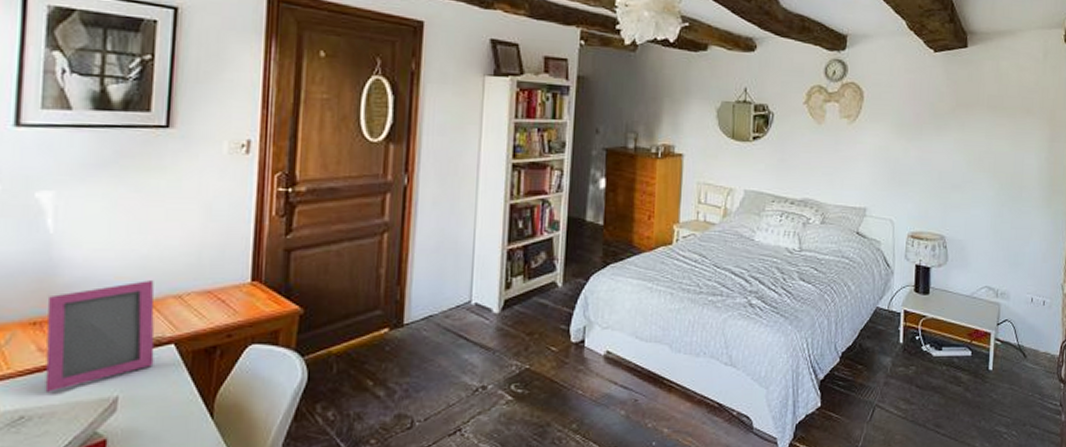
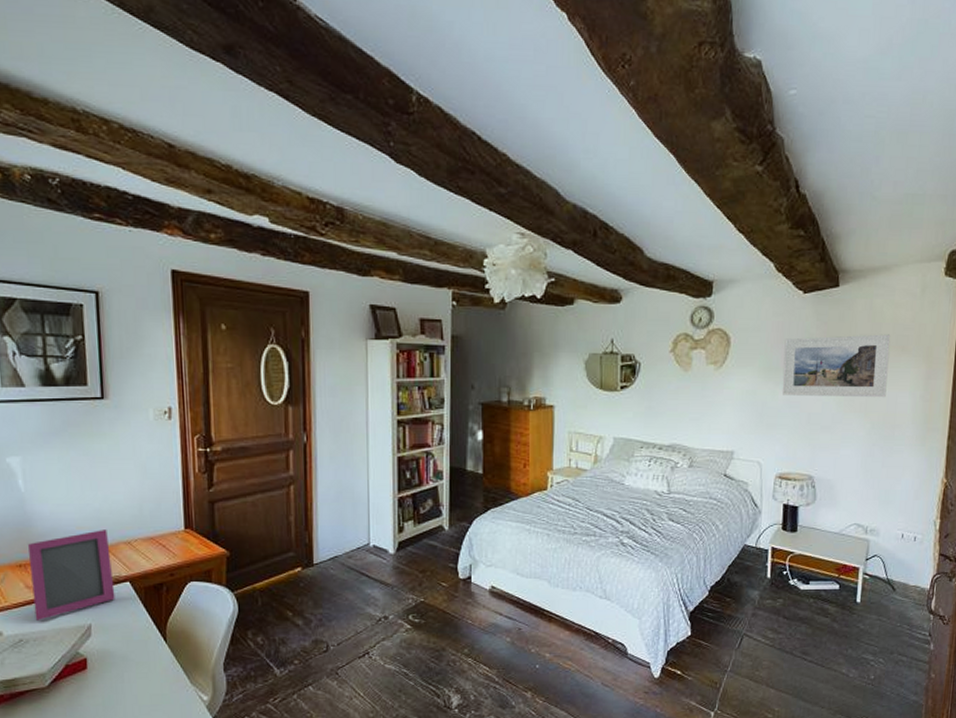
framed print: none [914,95,1016,159] -> present [782,334,891,398]

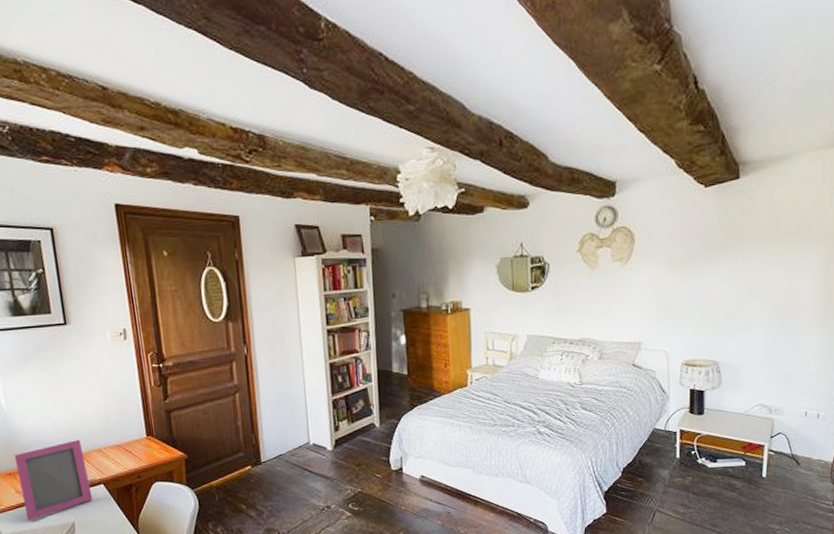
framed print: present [782,334,891,398] -> none [686,222,792,287]

